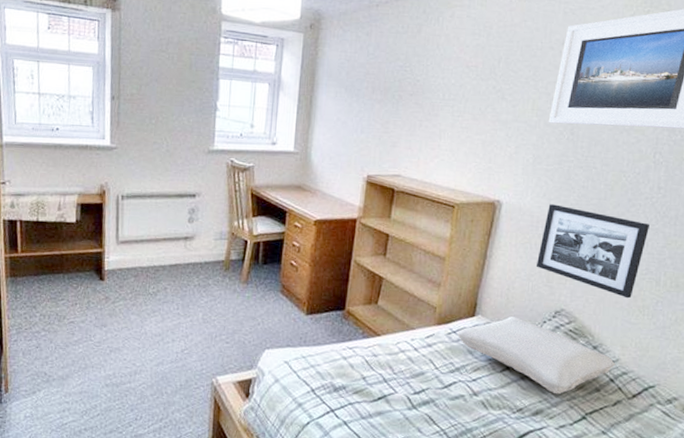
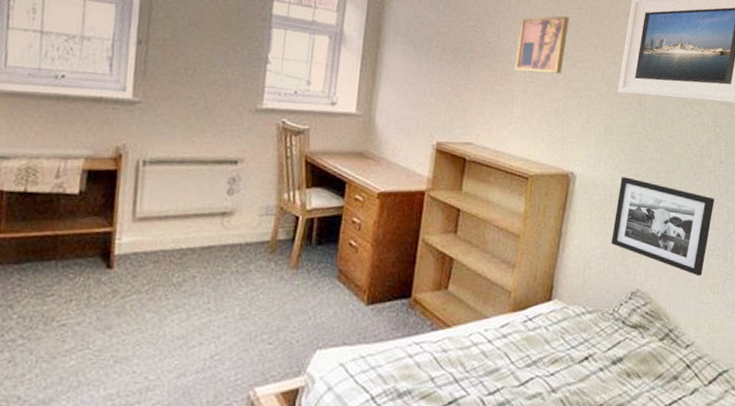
wall art: none [442,50,499,108] -> present [514,16,569,74]
pillow: present [457,316,616,395] -> none [534,300,691,386]

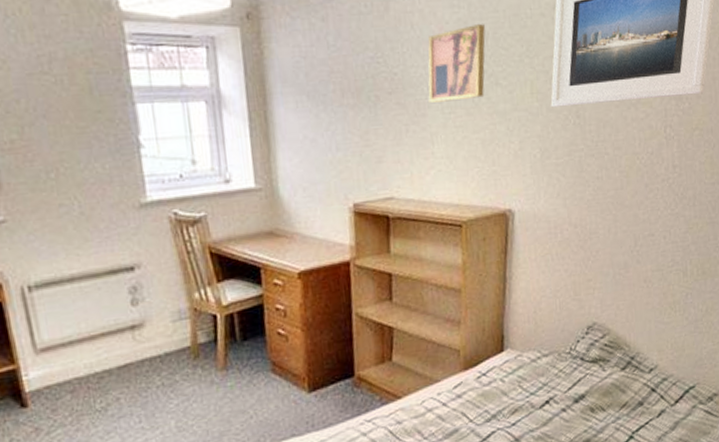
picture frame: present [610,177,714,277] -> none [560,203,670,297]

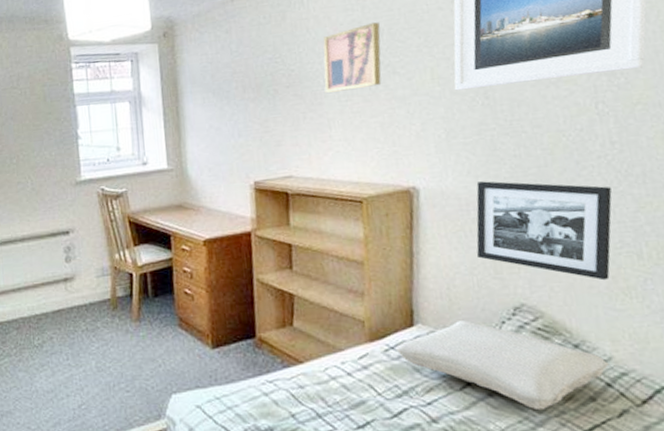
pillow: none [488,342,655,419] -> present [397,320,610,411]
picture frame: none [560,203,670,297] -> present [476,181,612,281]

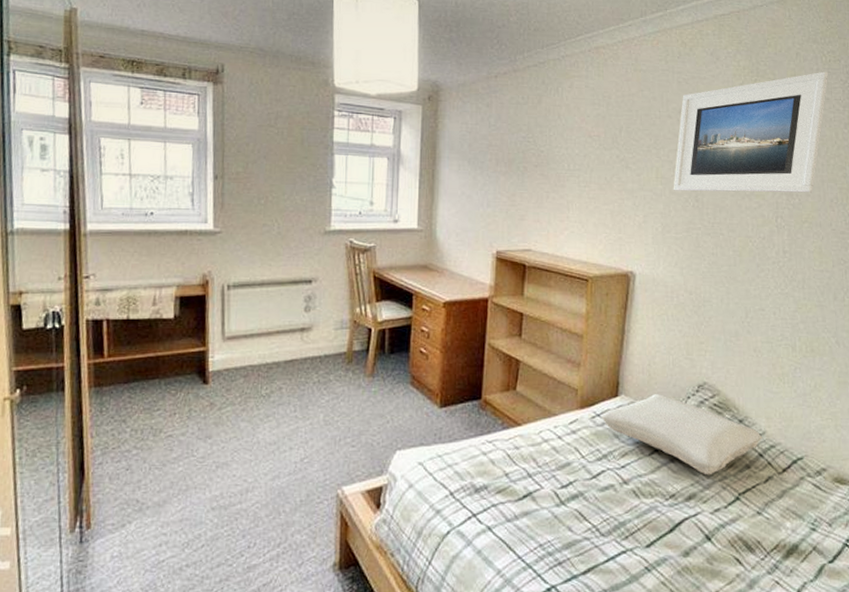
wall art: present [323,22,382,93] -> none [568,119,620,177]
picture frame: present [476,181,612,281] -> none [674,273,780,367]

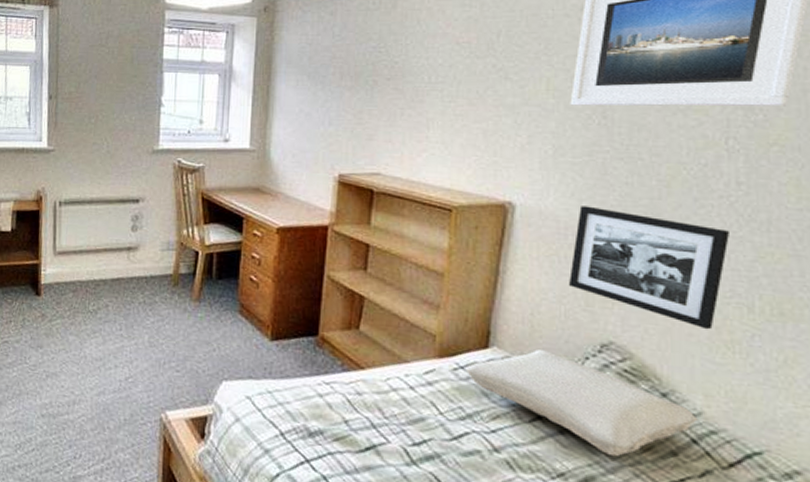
picture frame: none [674,273,780,367] -> present [568,206,729,330]

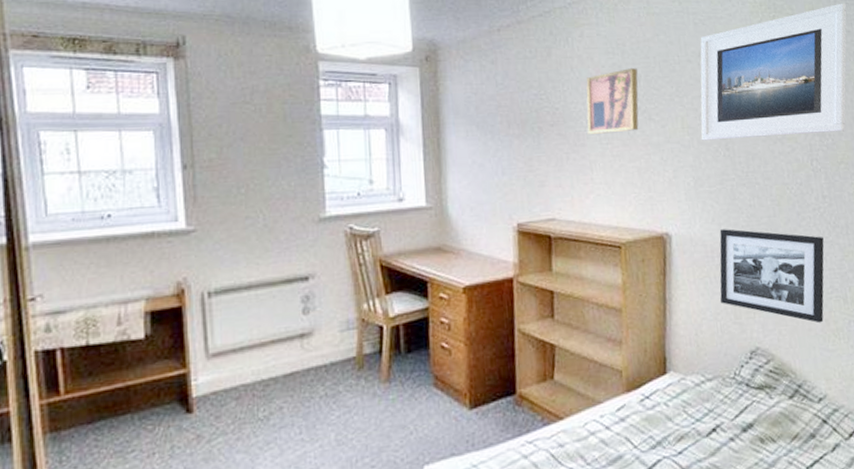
wall art: none [428,22,497,91] -> present [586,68,639,134]
pillow: present [467,349,698,457] -> none [651,366,825,451]

